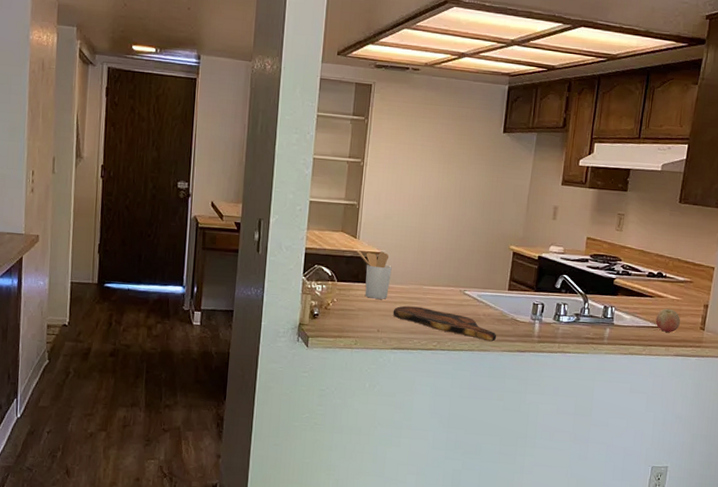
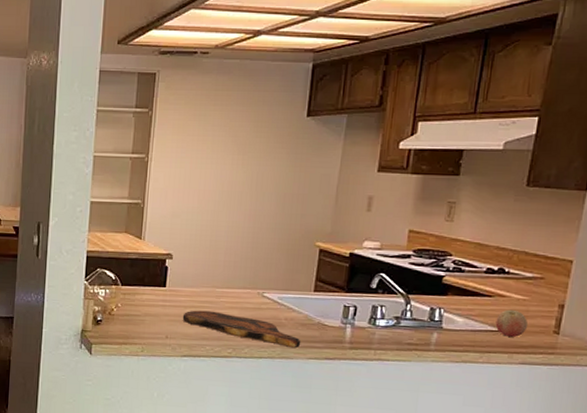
utensil holder: present [357,249,392,299] -> none [142,251,181,304]

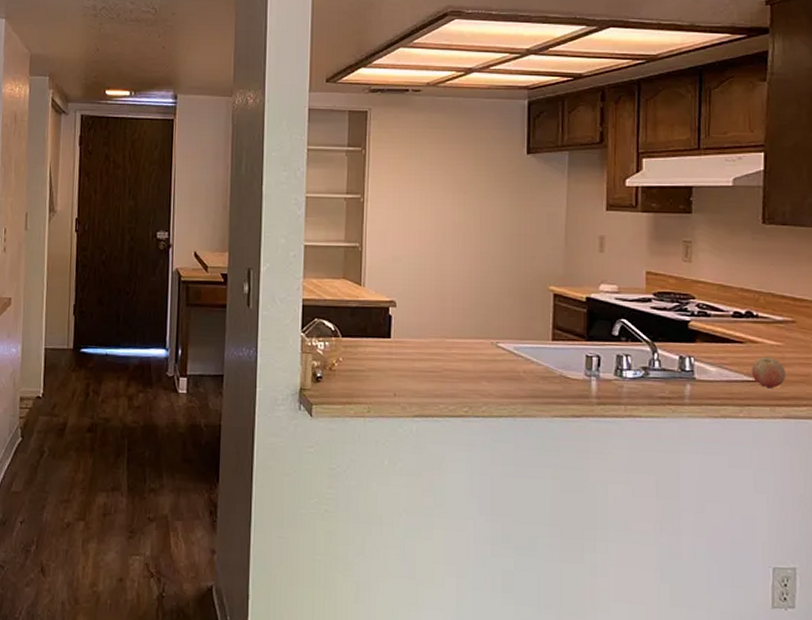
cutting board: present [182,310,301,349] -> none [411,363,544,405]

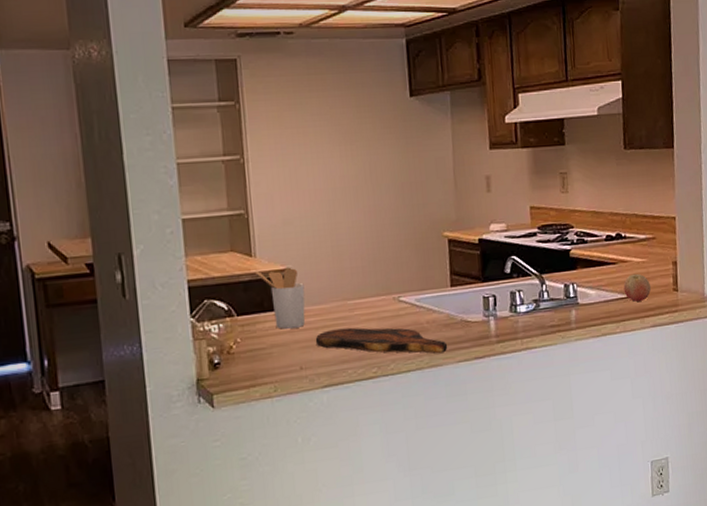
utensil holder: none [363,298,406,357] -> present [255,267,306,329]
cutting board: none [411,363,544,405] -> present [315,327,448,354]

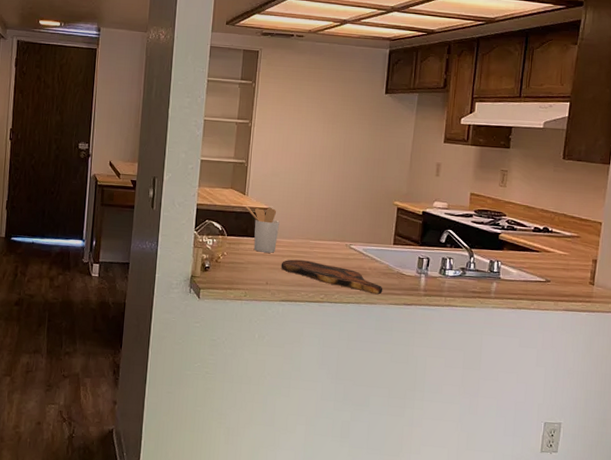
fruit: present [623,273,652,302] -> none [543,263,569,287]

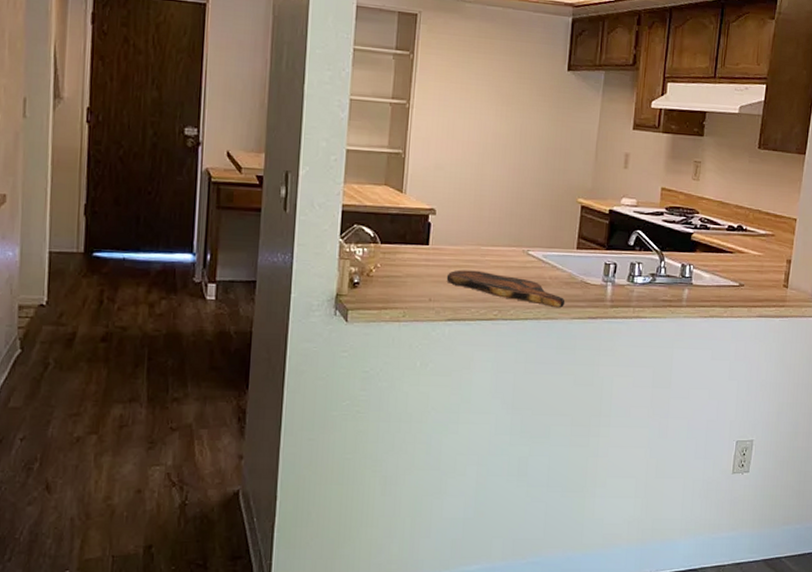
utensil holder: present [246,205,280,253] -> none [403,205,445,263]

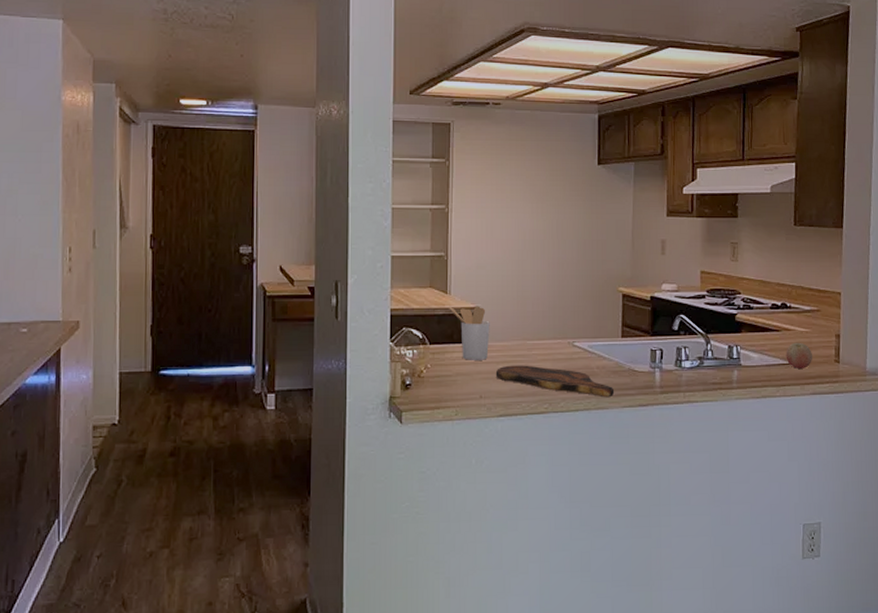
utensil holder: none [403,205,445,263] -> present [449,306,490,360]
fruit: none [736,265,763,291] -> present [786,342,813,369]

